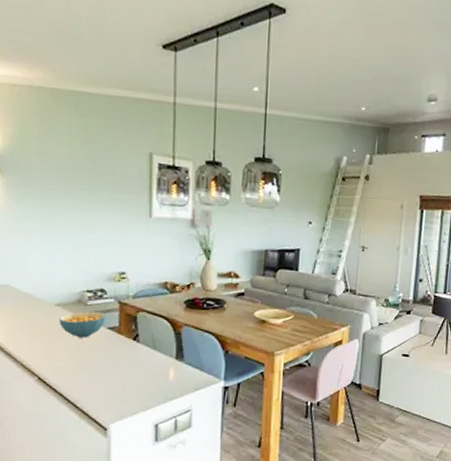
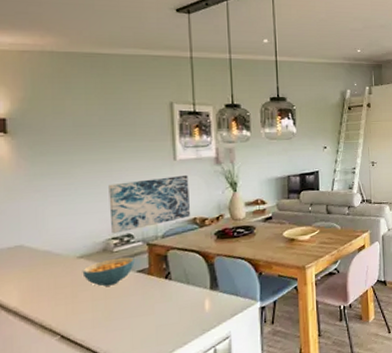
wall art: none [85,234,163,287] -> present [108,174,190,234]

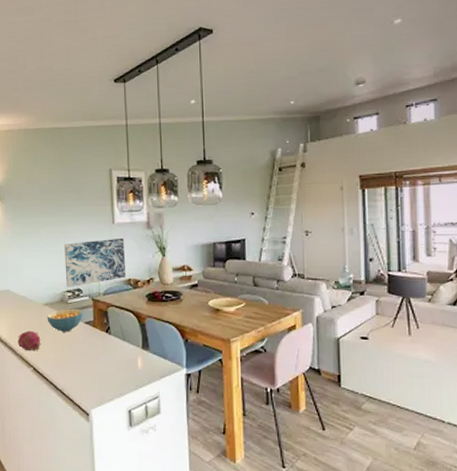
fruit: none [35,290,73,317] -> present [17,330,41,351]

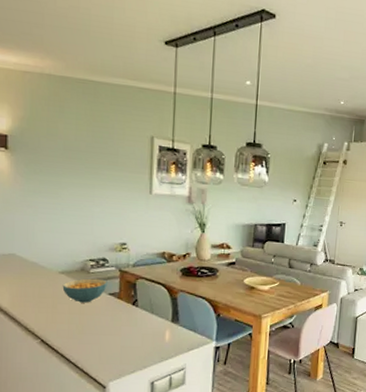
fruit: present [17,330,41,351] -> none [22,299,53,322]
wall art: present [64,237,125,287] -> none [89,209,162,256]

